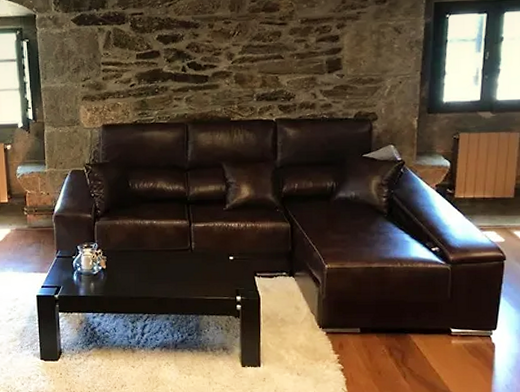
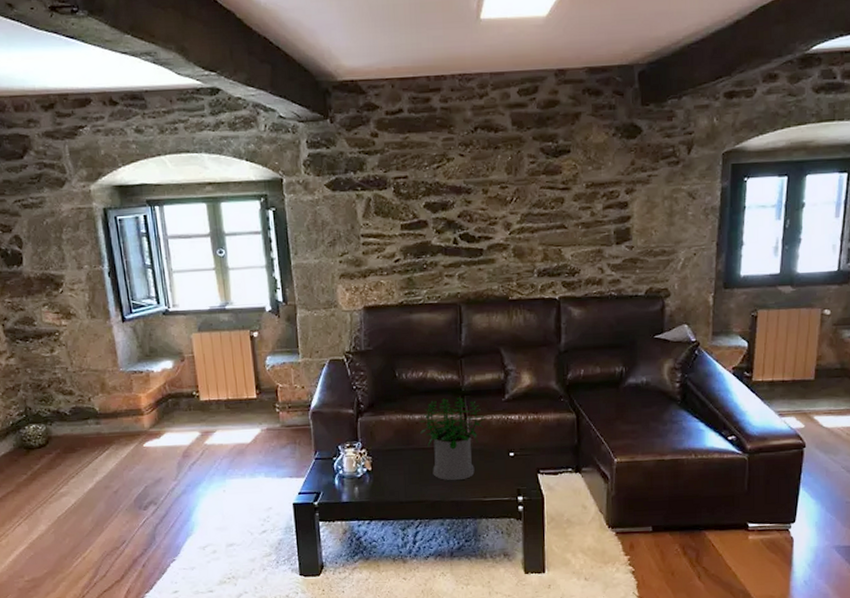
potted plant: none [149,206,208,280] -> present [420,397,485,481]

